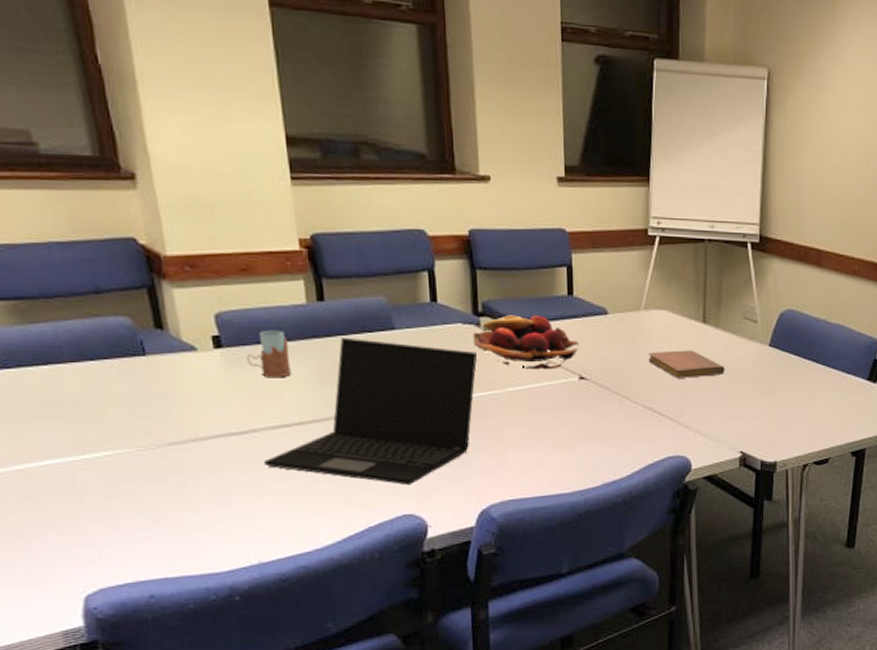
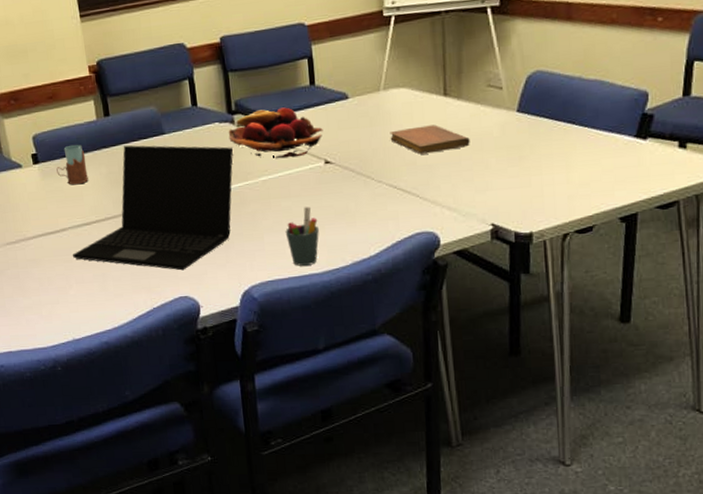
pen holder: none [532,423,569,485] -> present [285,206,319,266]

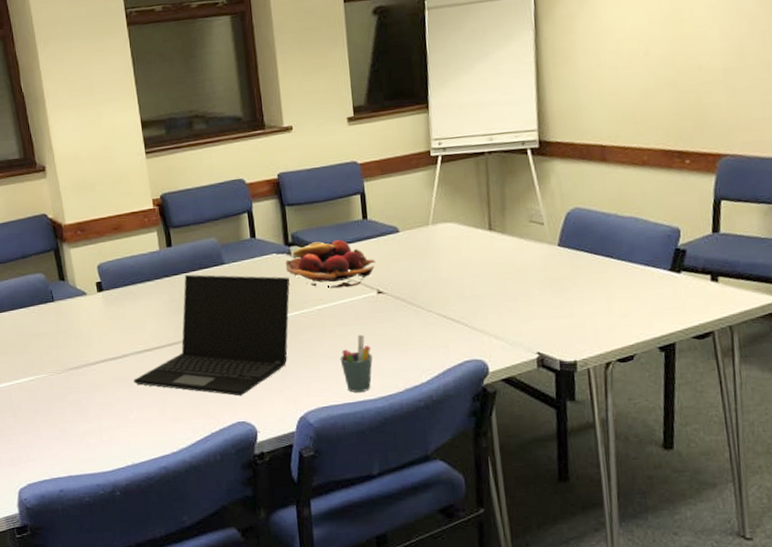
drinking glass: present [56,144,89,185] -> none [120,273,151,312]
notebook: present [390,124,470,155] -> none [438,257,515,286]

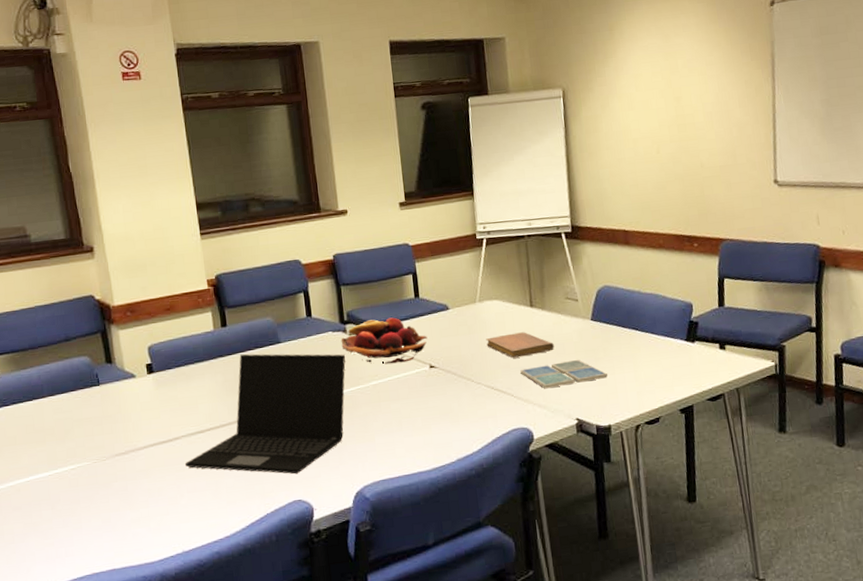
pen holder: present [340,335,373,392] -> none [395,408,426,465]
notebook: none [438,257,515,286] -> present [486,332,554,358]
drink coaster: none [476,288,576,320] -> present [520,359,609,389]

